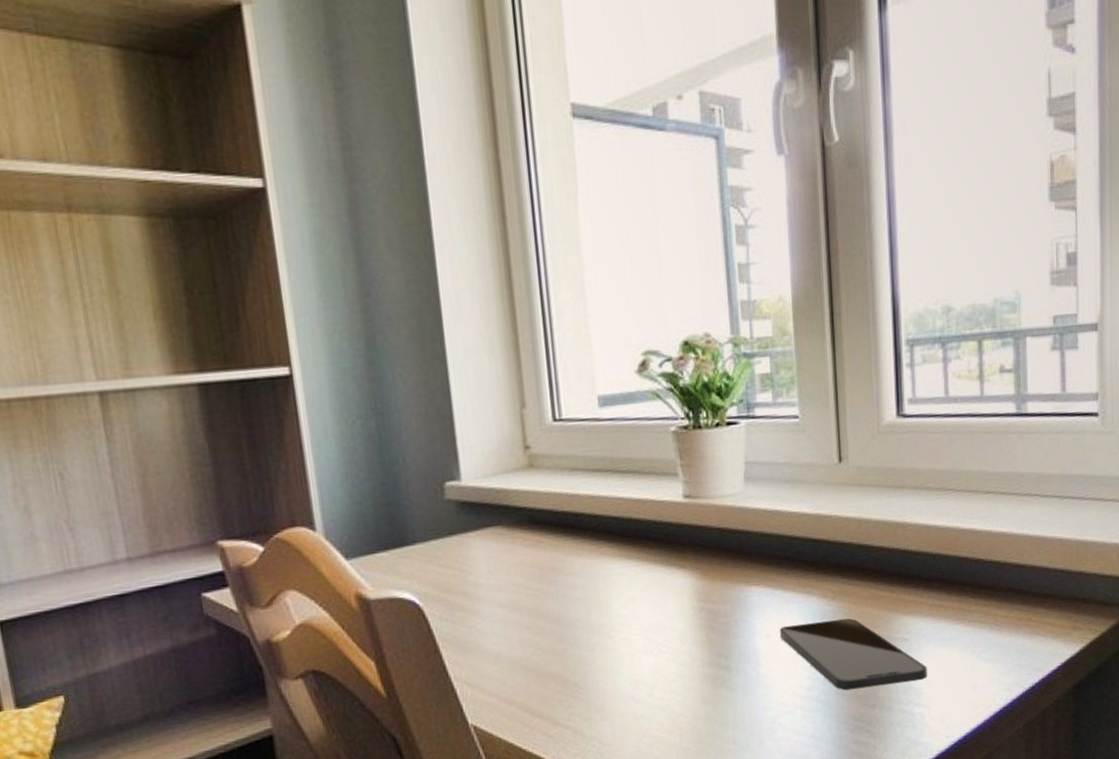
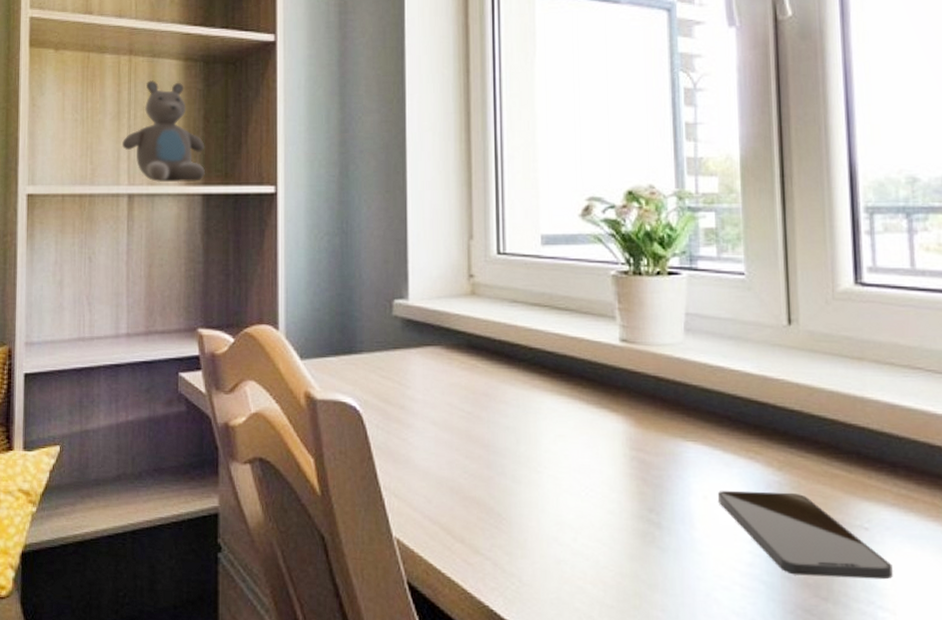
stuffed animal: none [79,244,197,375] -> present [122,80,205,183]

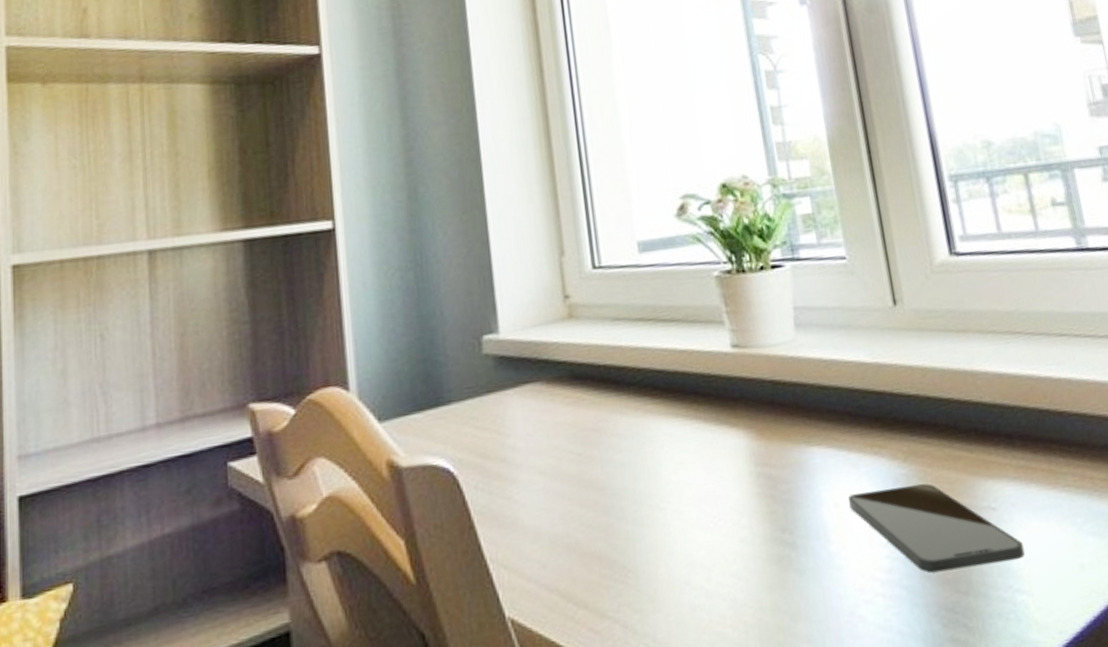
stuffed animal: present [122,80,205,183] -> none [137,110,245,233]

